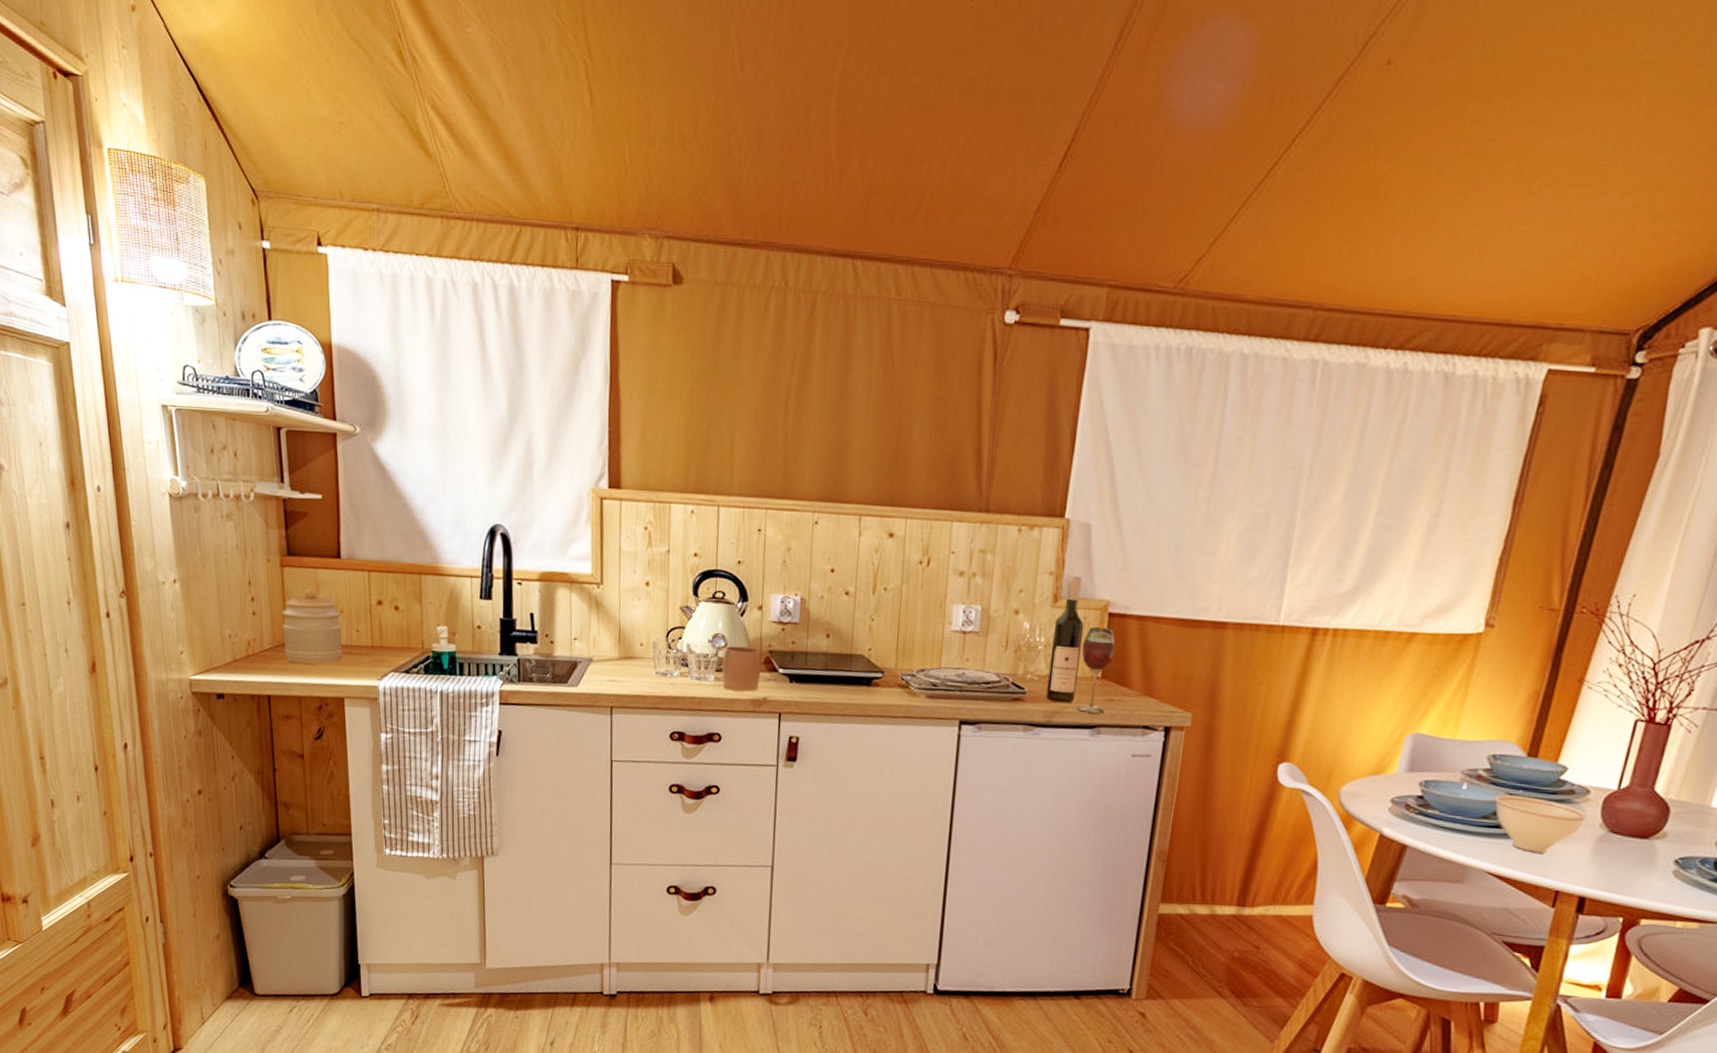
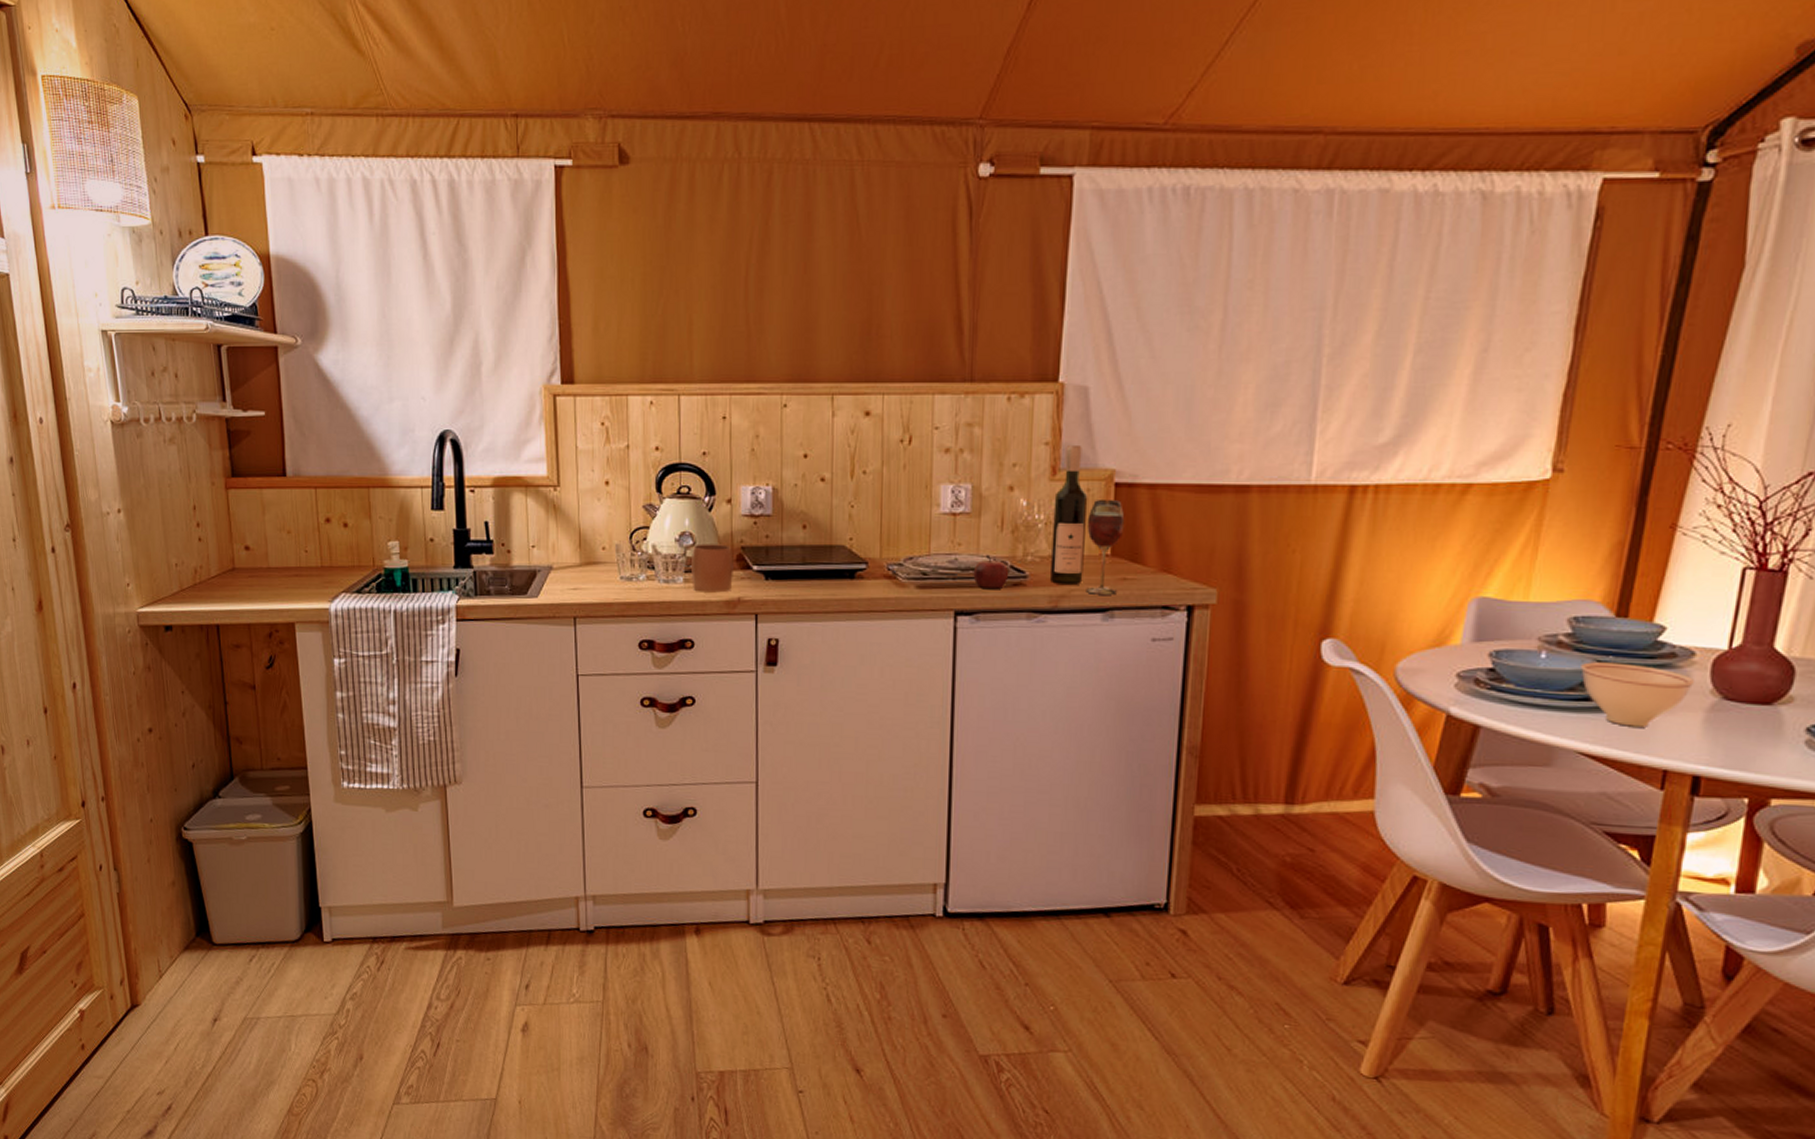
jar: present [282,588,343,664] -> none [228,509,292,590]
fruit: none [978,671,1010,703] -> present [973,554,1009,590]

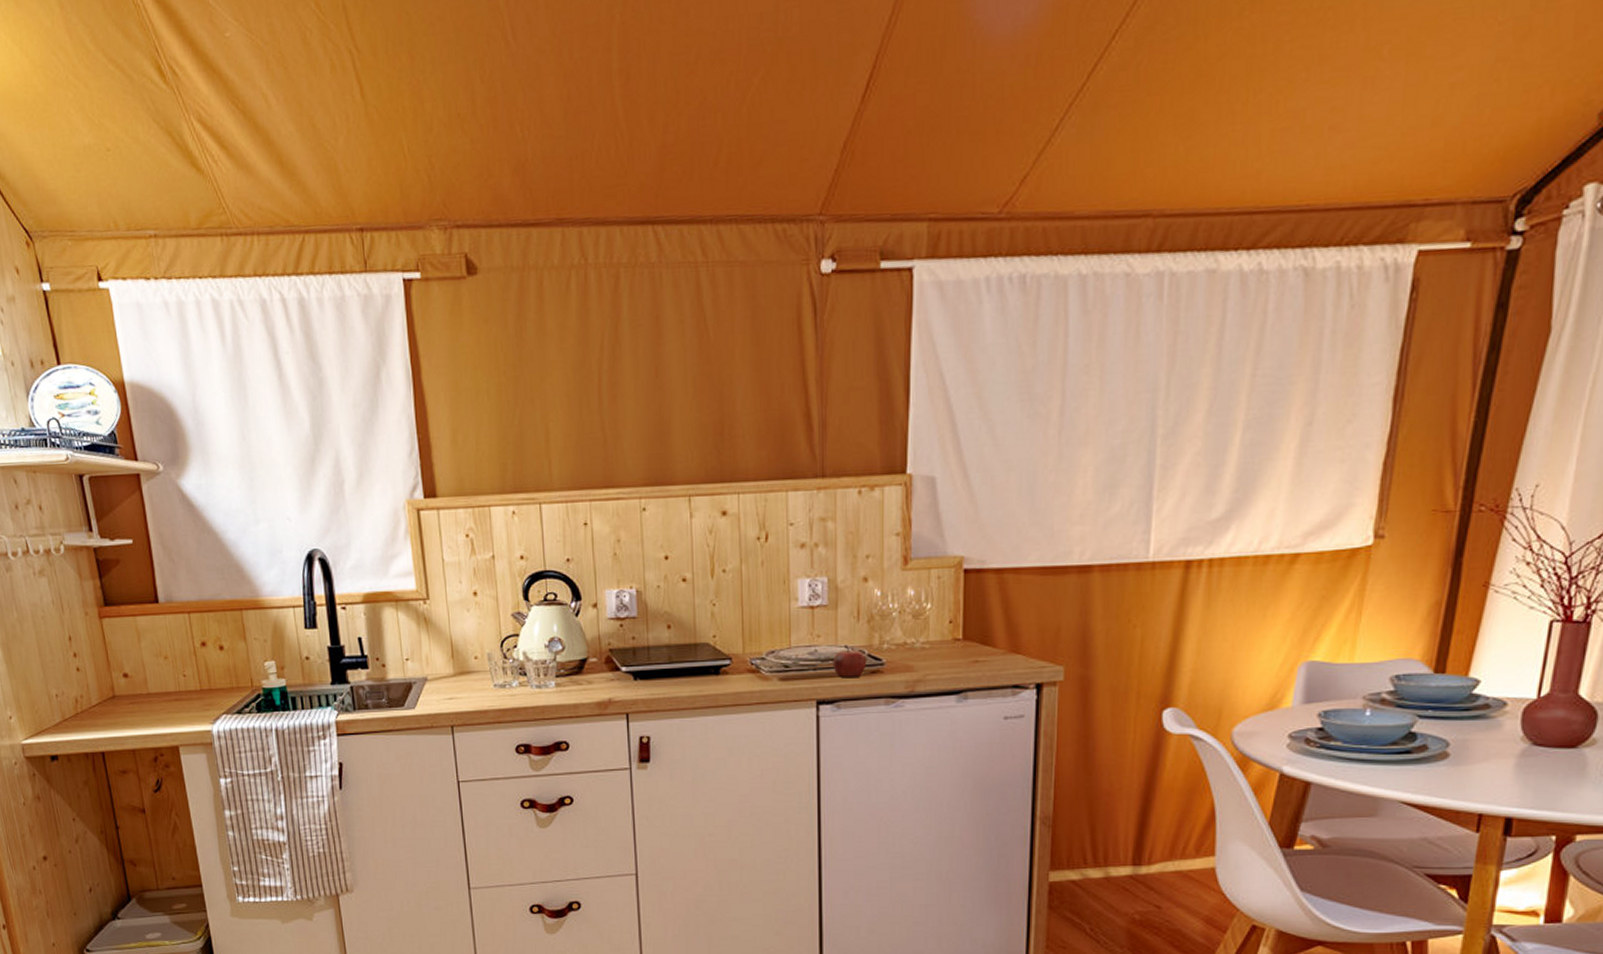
mug: present [691,544,734,593] -> none [561,648,603,695]
bottle: present [1049,444,1088,586] -> none [905,533,939,671]
wineglass: present [1086,500,1125,595] -> none [939,586,975,678]
bowl: present [1580,662,1694,727] -> none [1402,716,1506,775]

